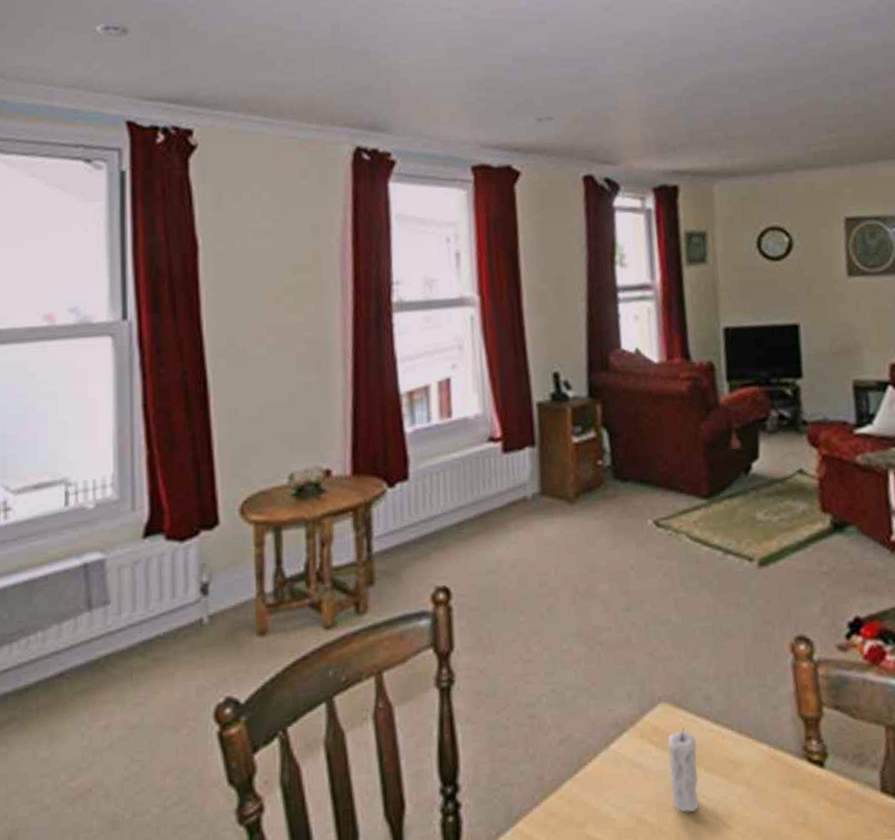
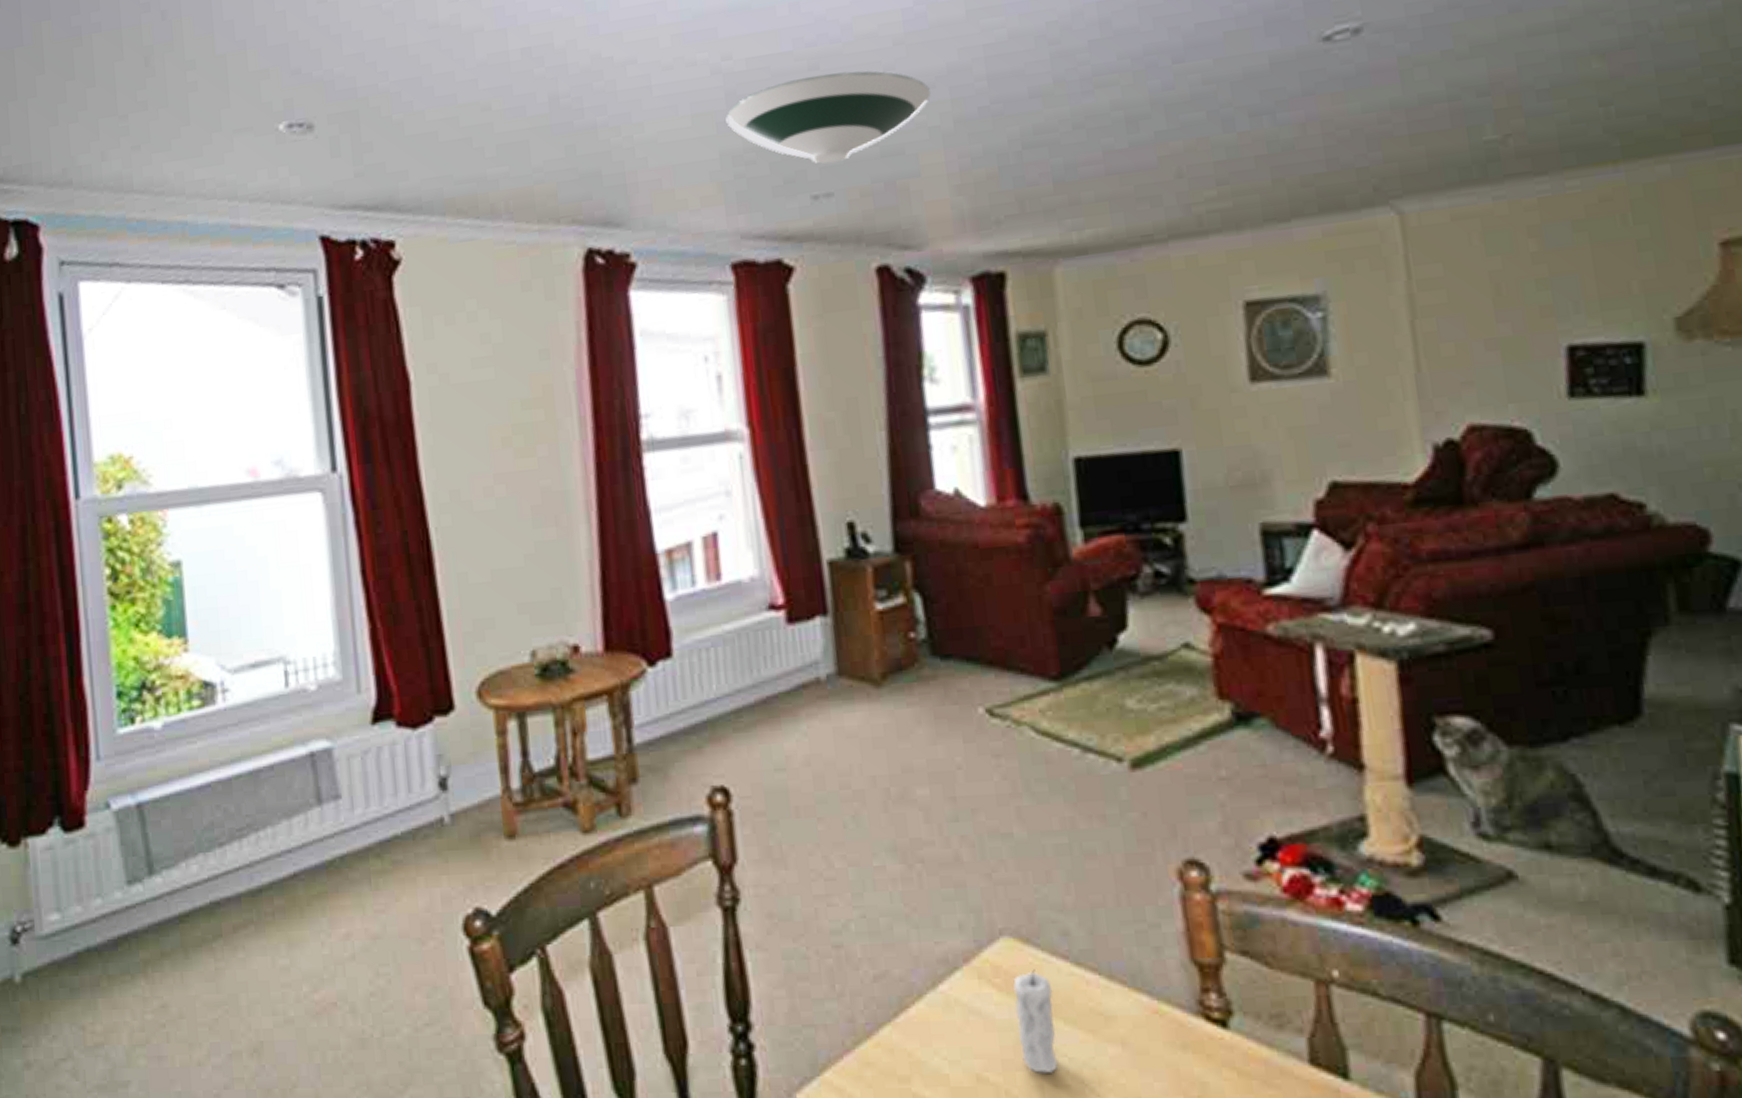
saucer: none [472,27,628,95] -> present [726,71,931,164]

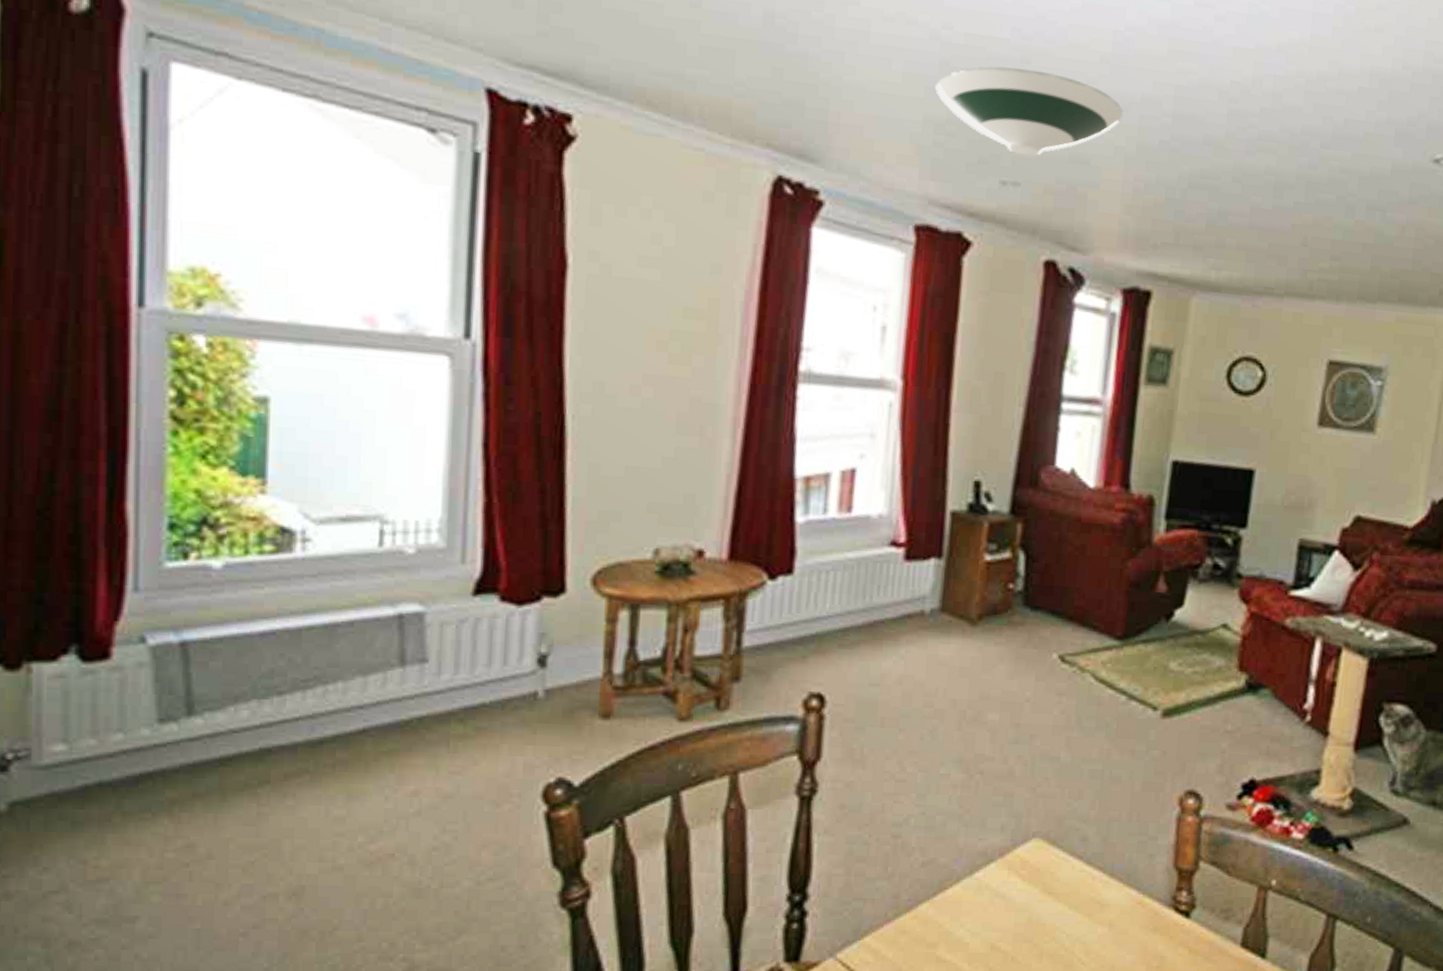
candle: present [1013,969,1059,1073] -> none [1030,865,1066,945]

